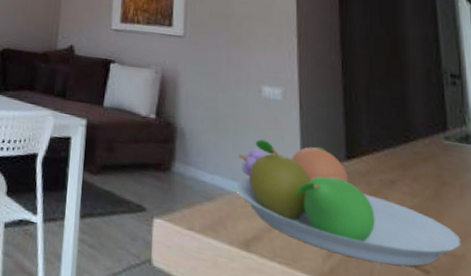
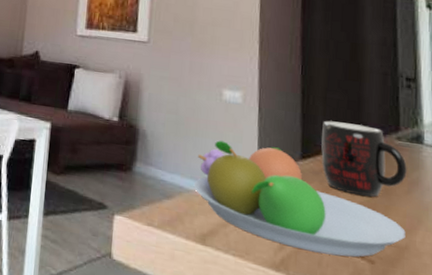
mug: none [367,118,458,201] -> present [321,120,407,197]

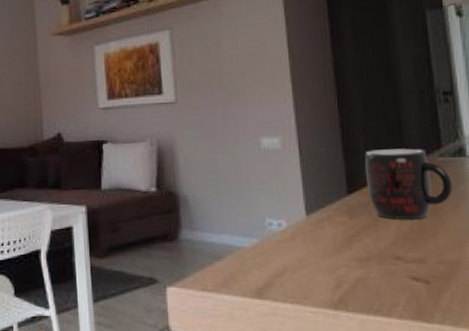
fruit bowl: present [193,140,406,258] -> none [243,187,457,284]

